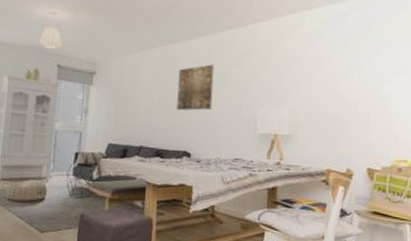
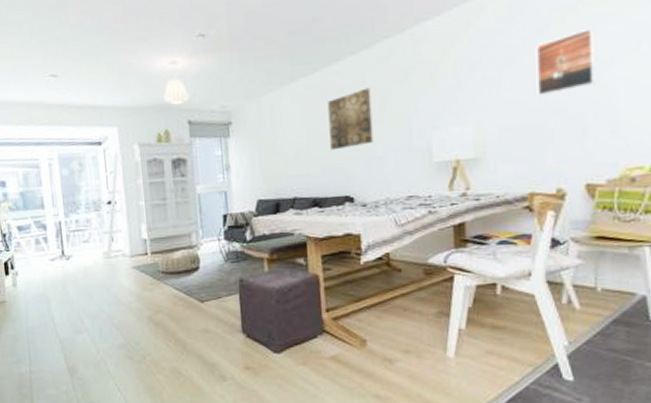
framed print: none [337,50,378,95] -> present [535,27,595,96]

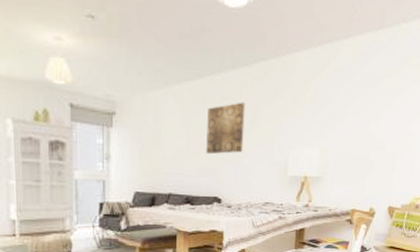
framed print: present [535,27,595,96] -> none [367,85,410,134]

